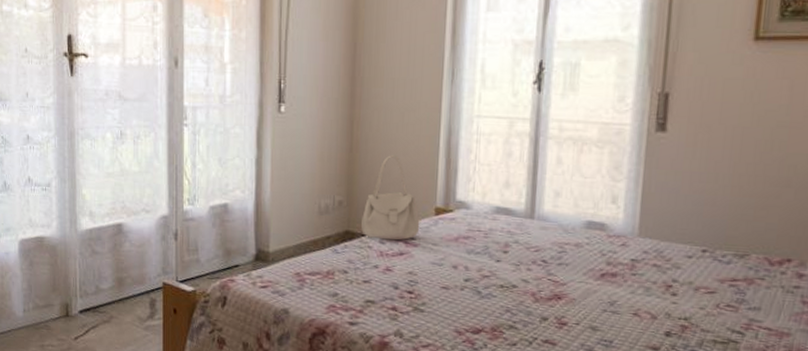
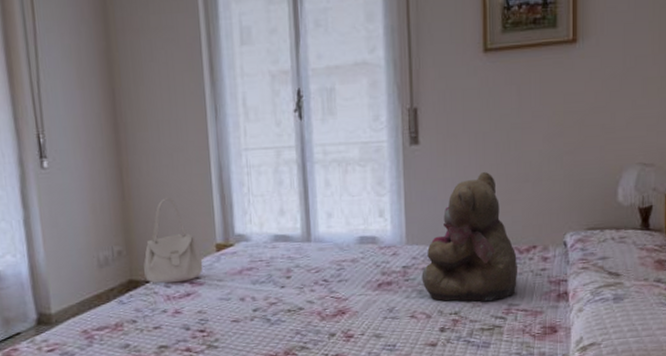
teddy bear: none [651,169,767,313] -> present [421,171,518,302]

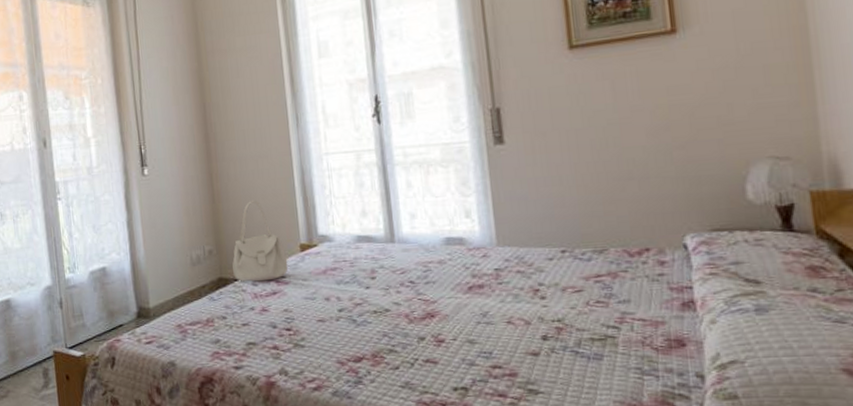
teddy bear: present [421,171,518,302] -> none [516,169,630,309]

